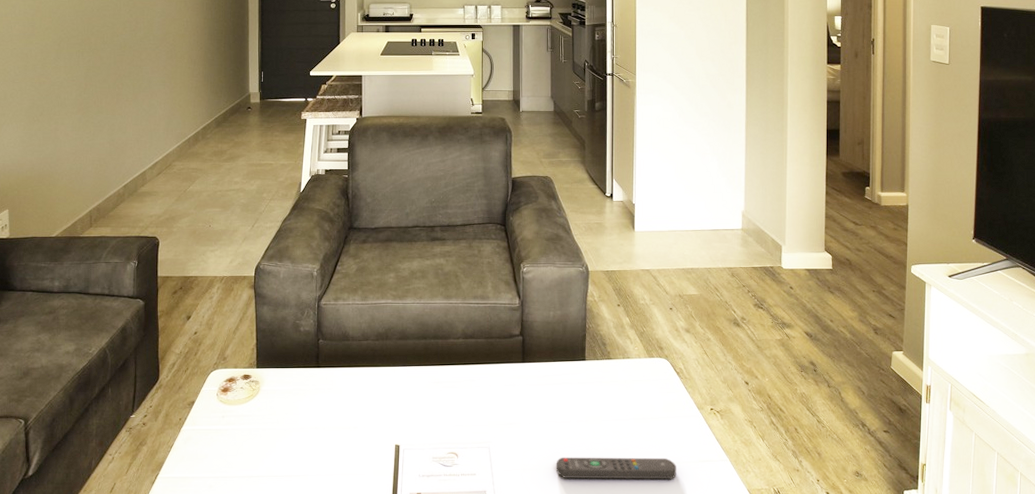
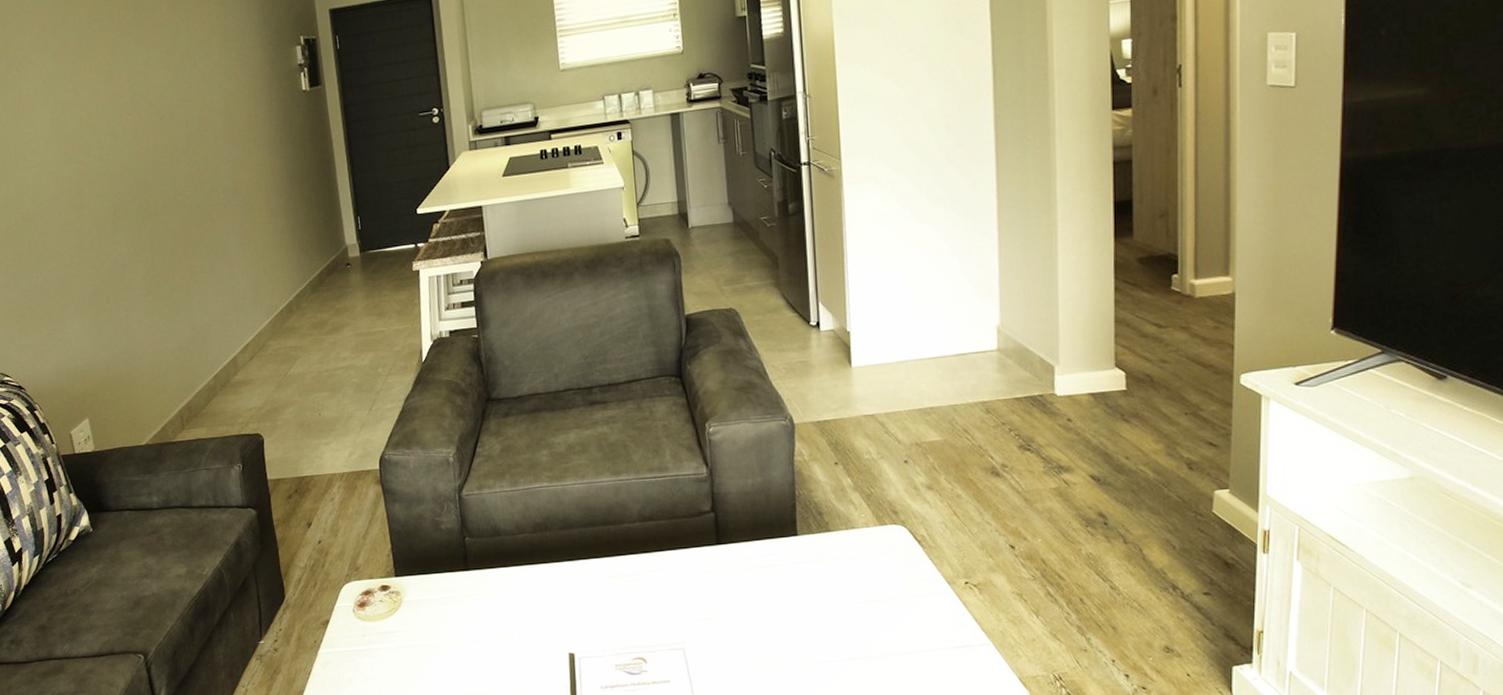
remote control: present [556,457,676,480] -> none [768,646,924,680]

